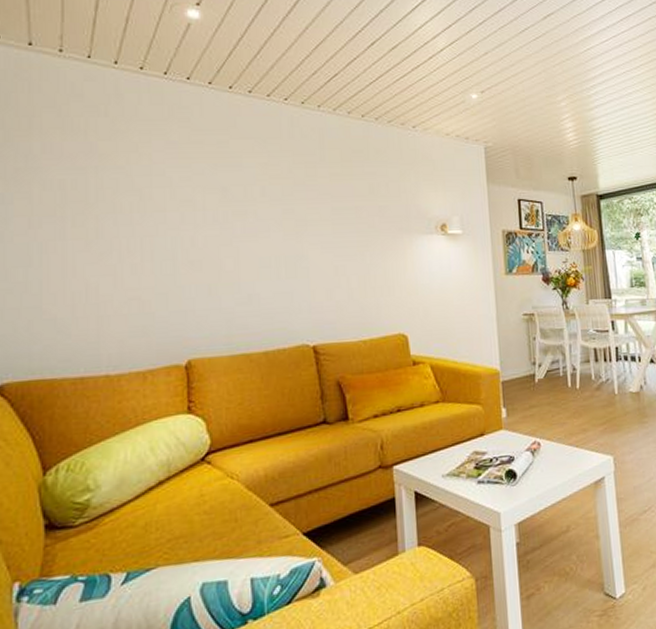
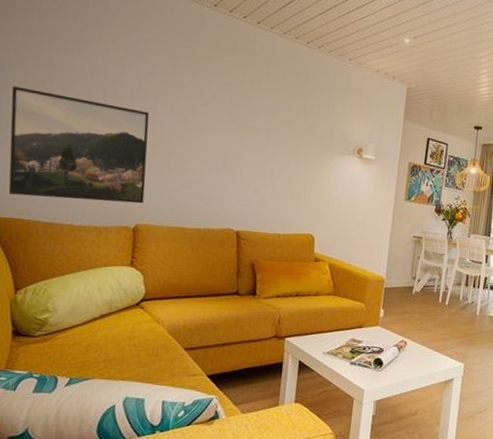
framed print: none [15,220,194,351] -> present [8,86,150,204]

